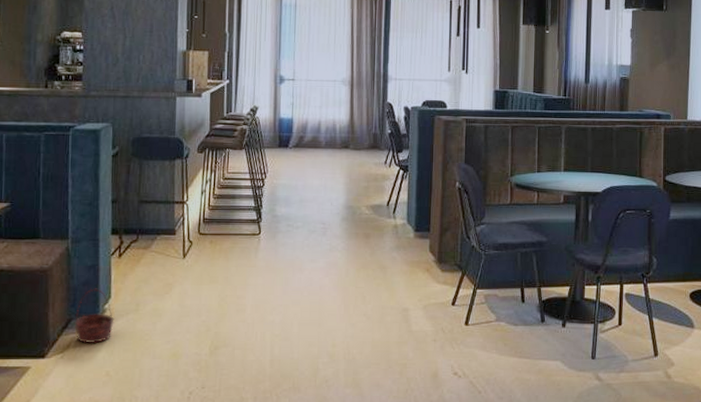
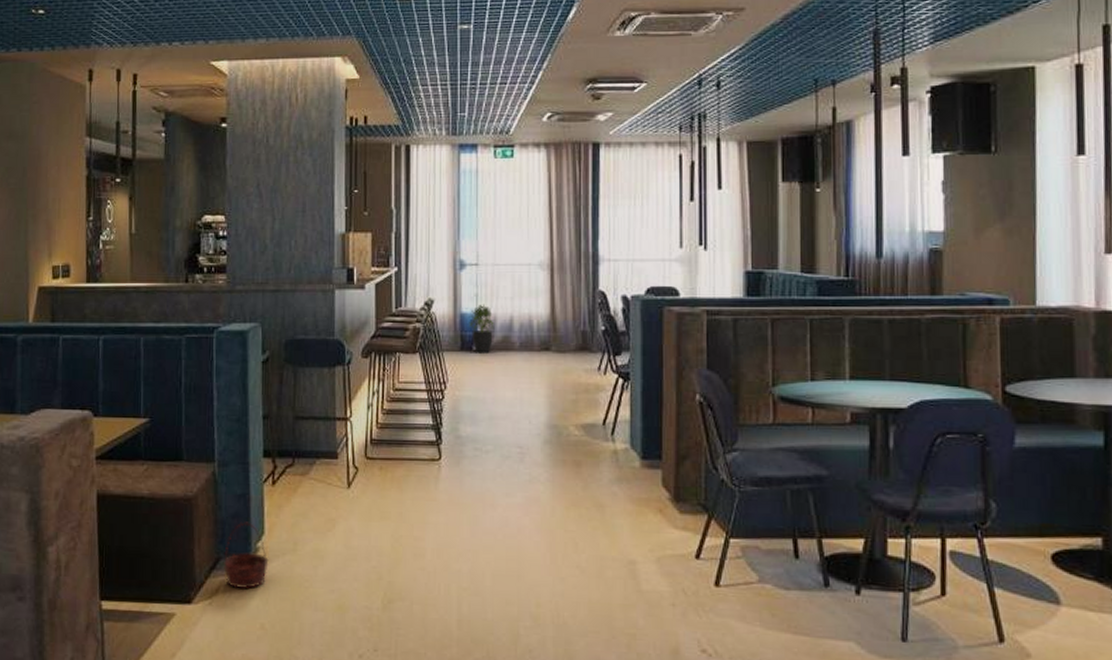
potted plant: none [286,111,306,150] -> present [469,304,494,354]

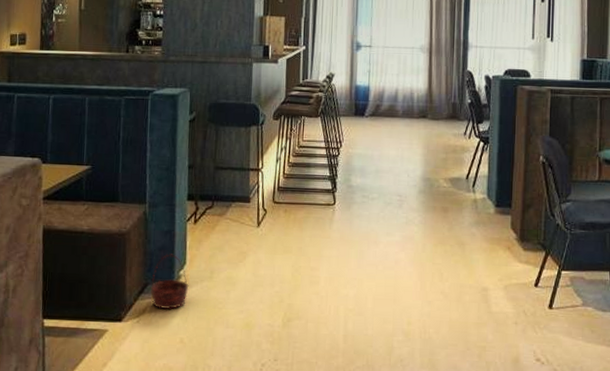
potted plant: present [469,304,494,354] -> none [362,78,383,119]

